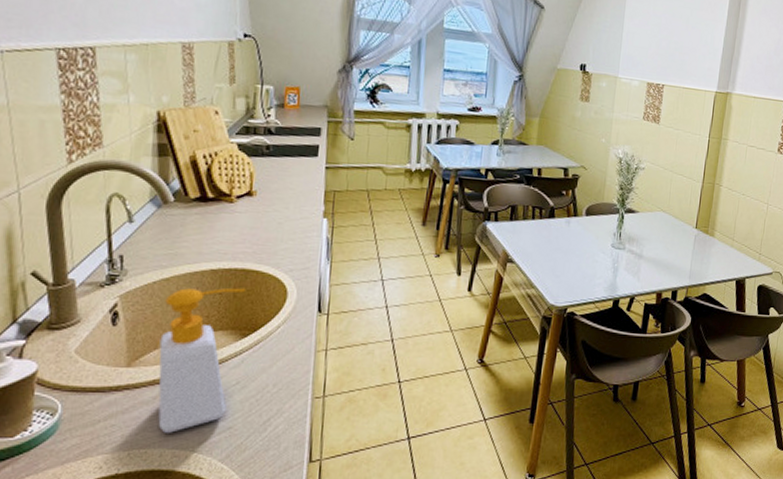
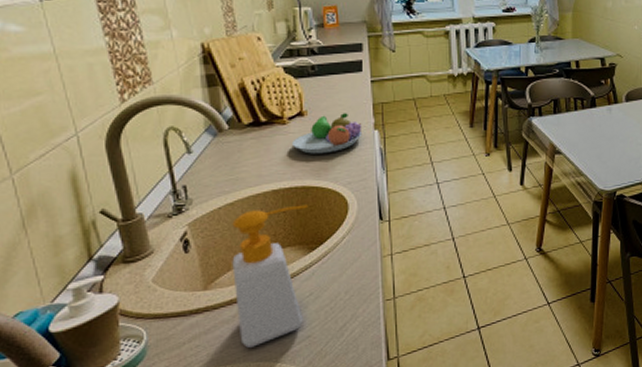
fruit bowl: none [237,197,312,237] -> present [292,113,363,154]

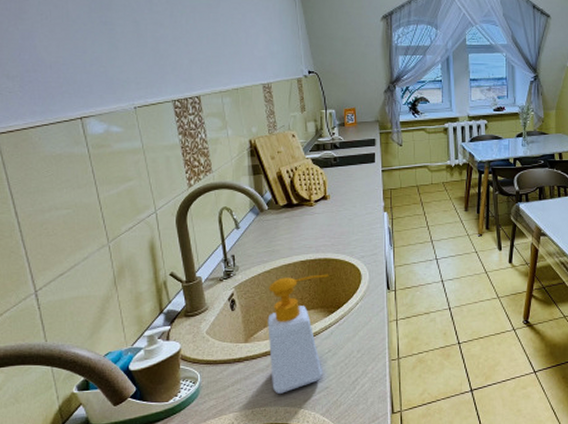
fruit bowl: present [292,113,363,154] -> none [317,197,374,231]

